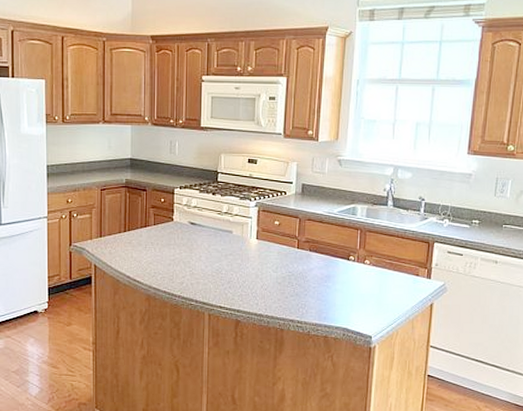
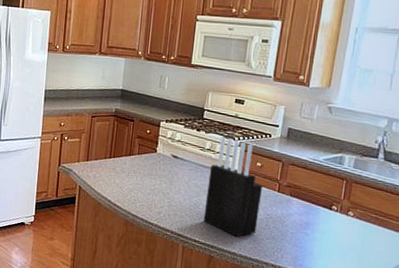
knife block: none [227,198,283,298] -> present [203,136,263,237]

